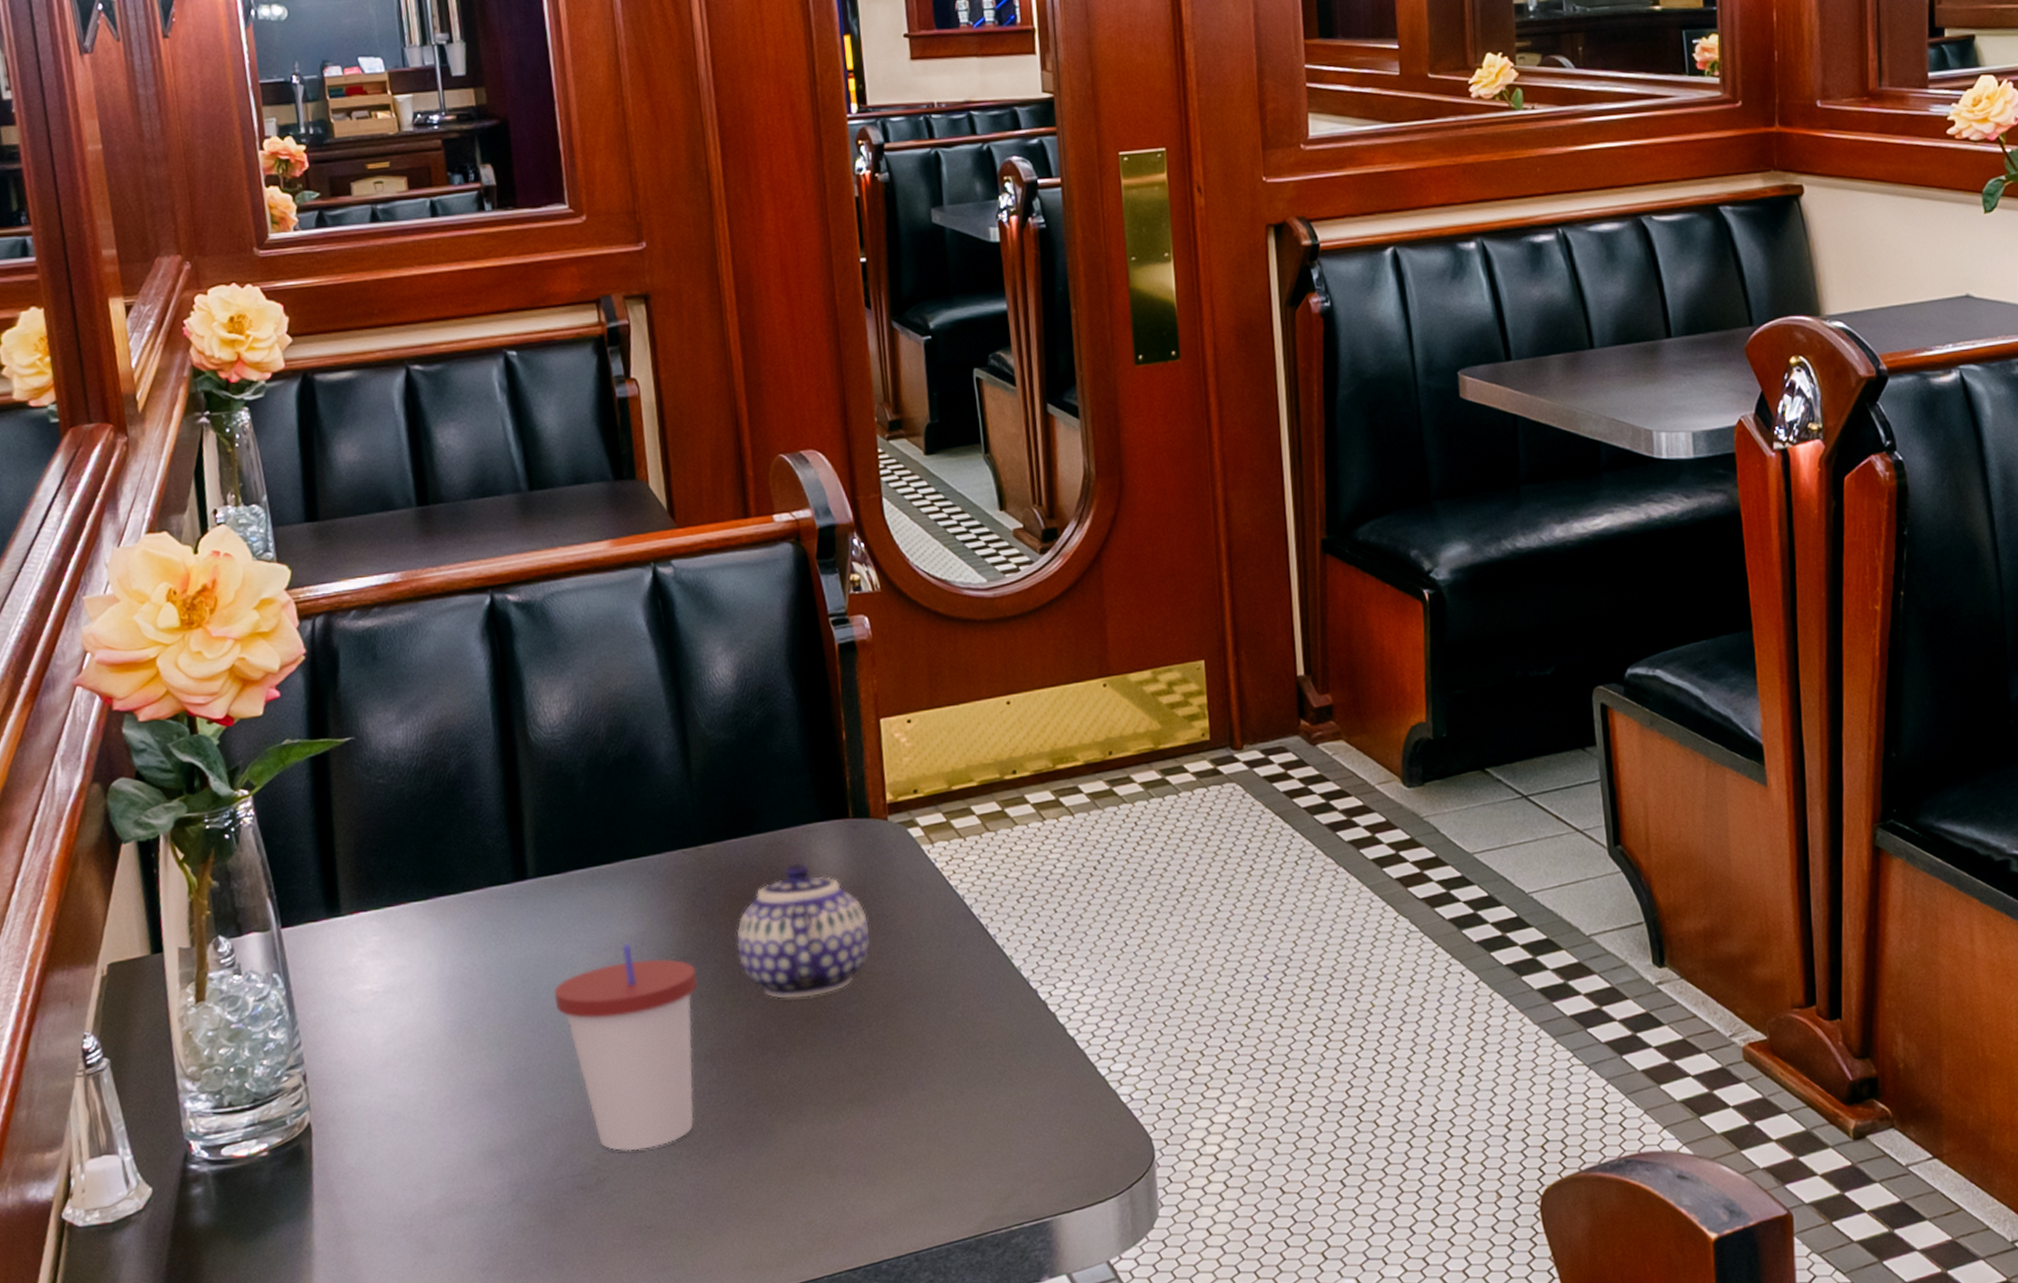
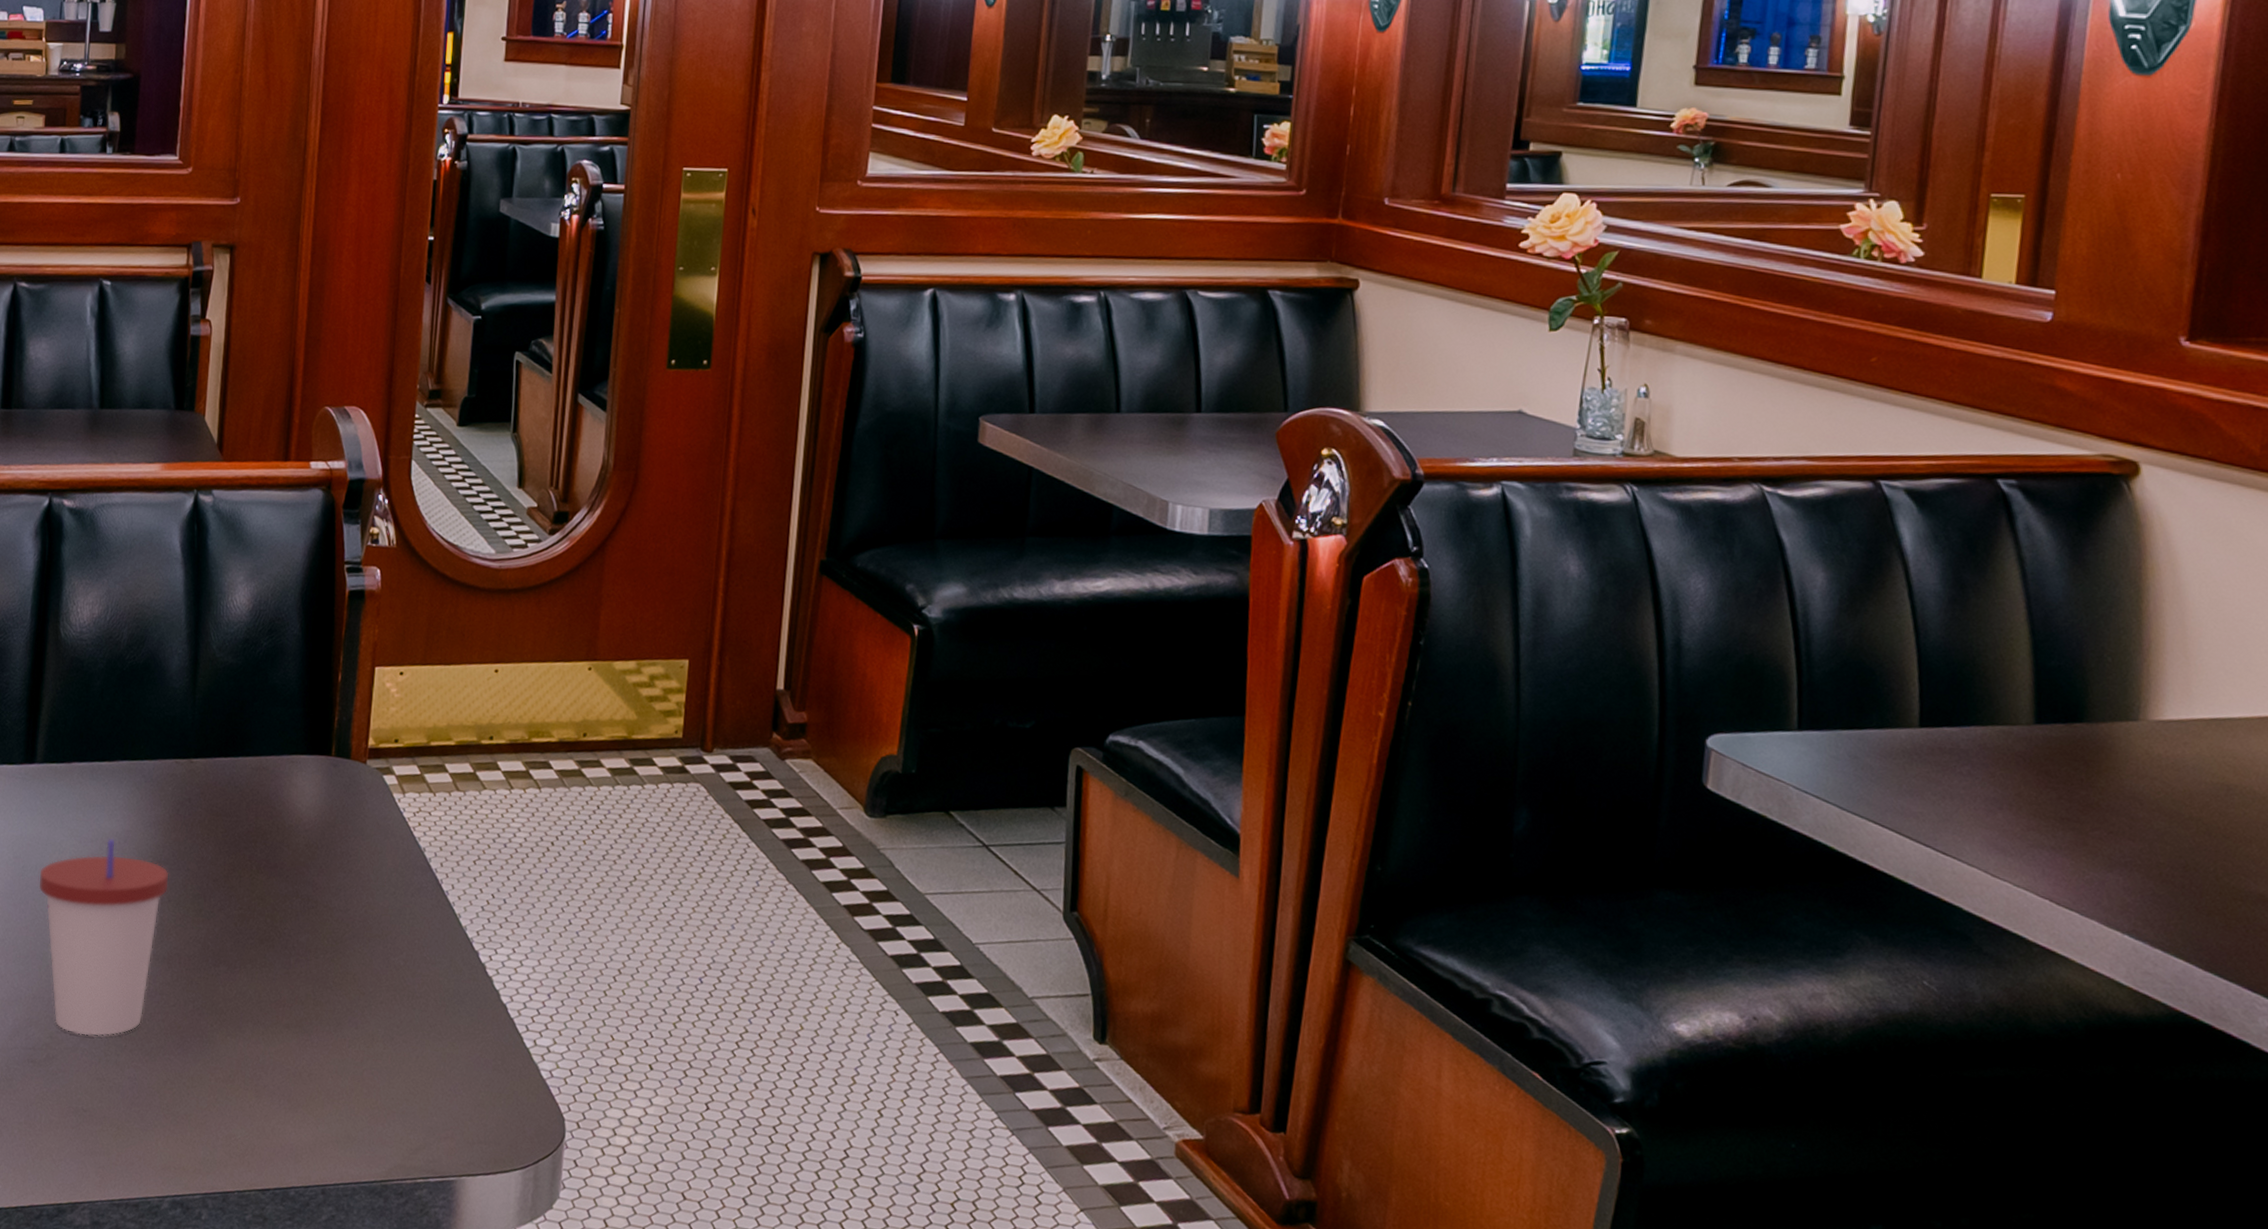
teapot: present [736,862,871,999] -> none [209,789,333,920]

